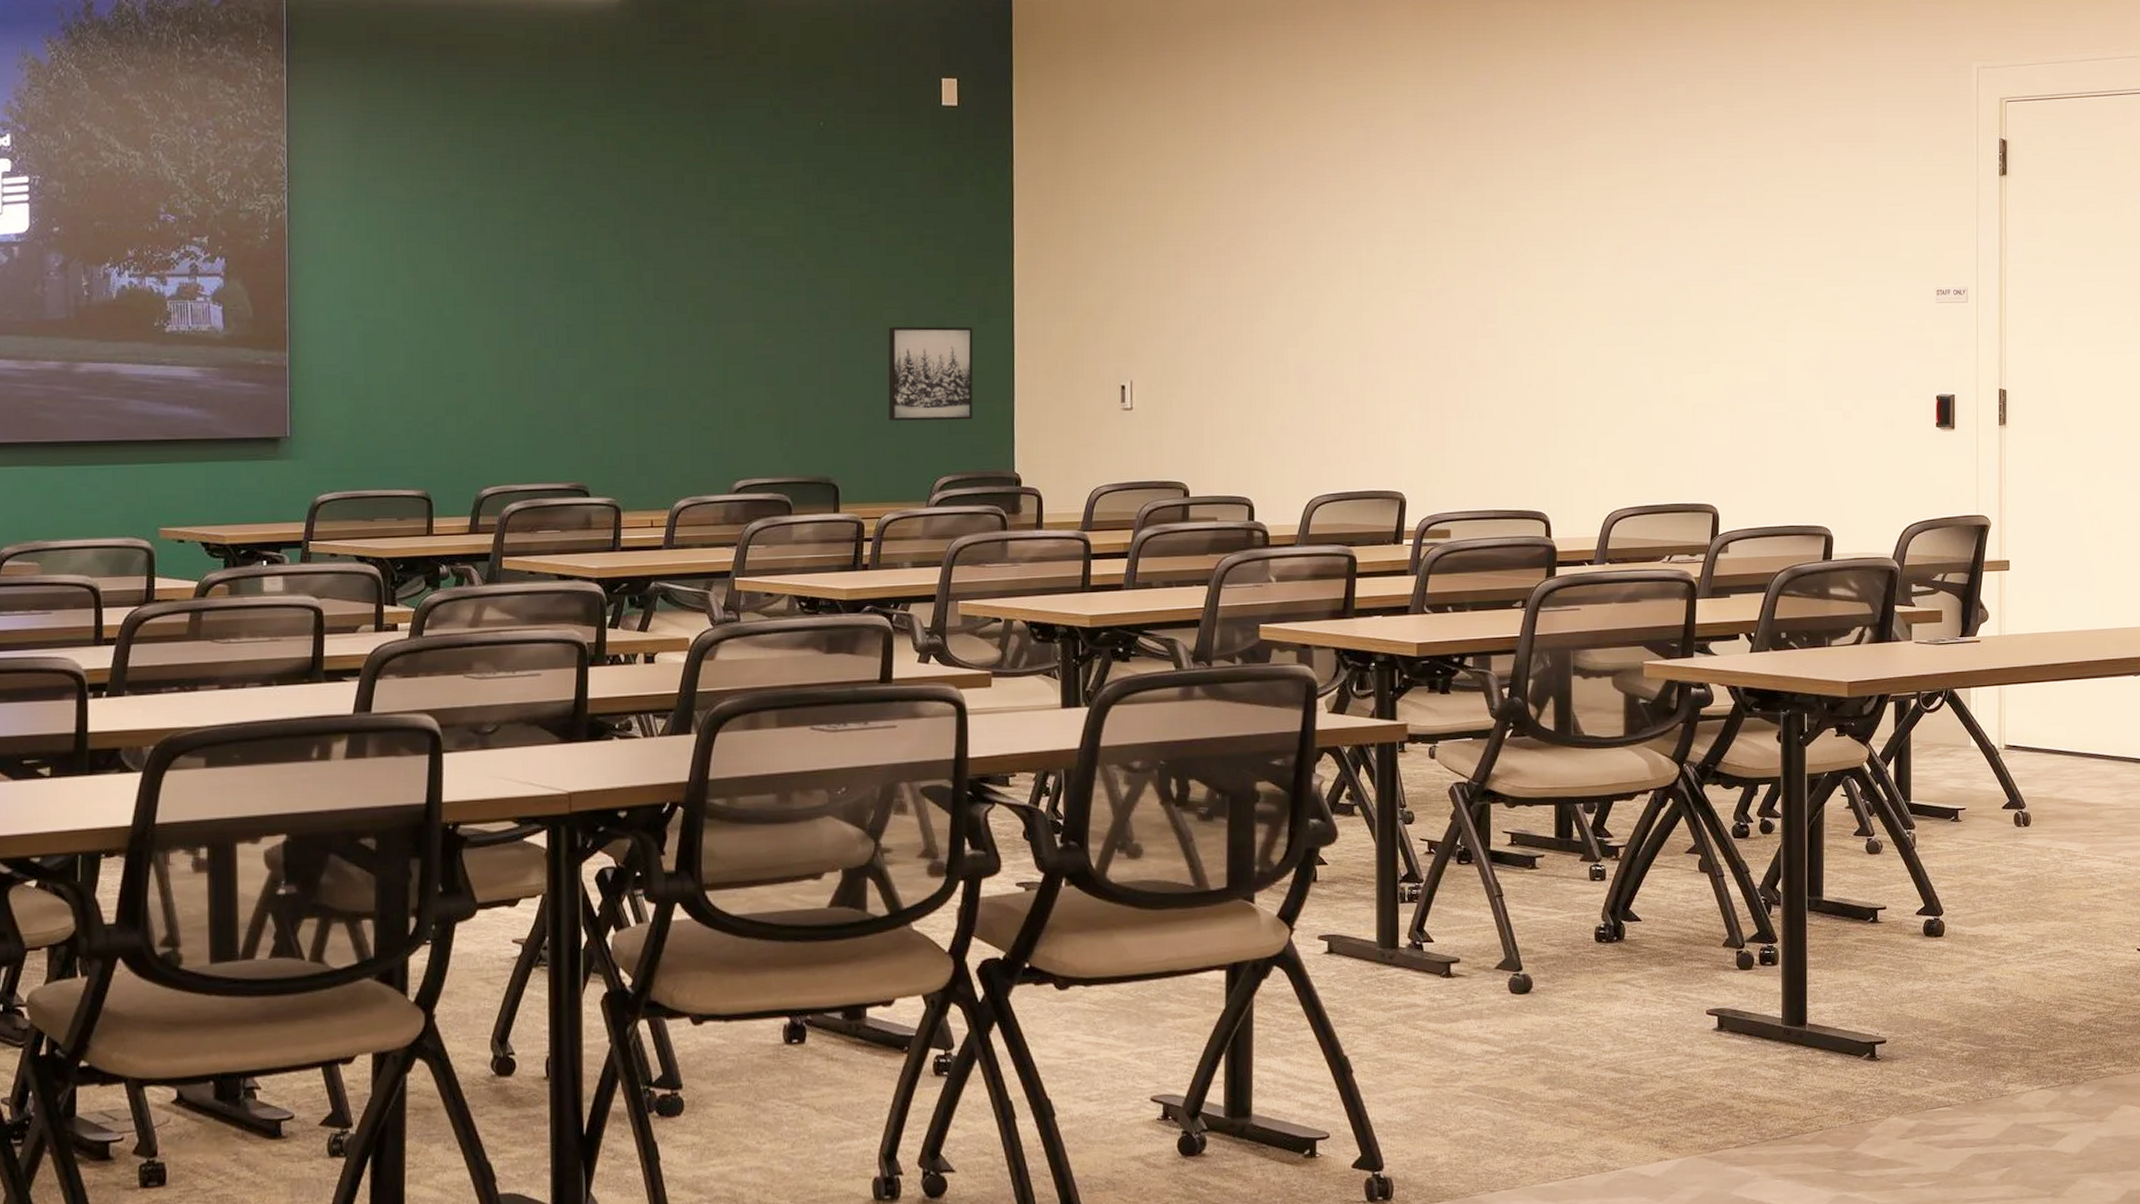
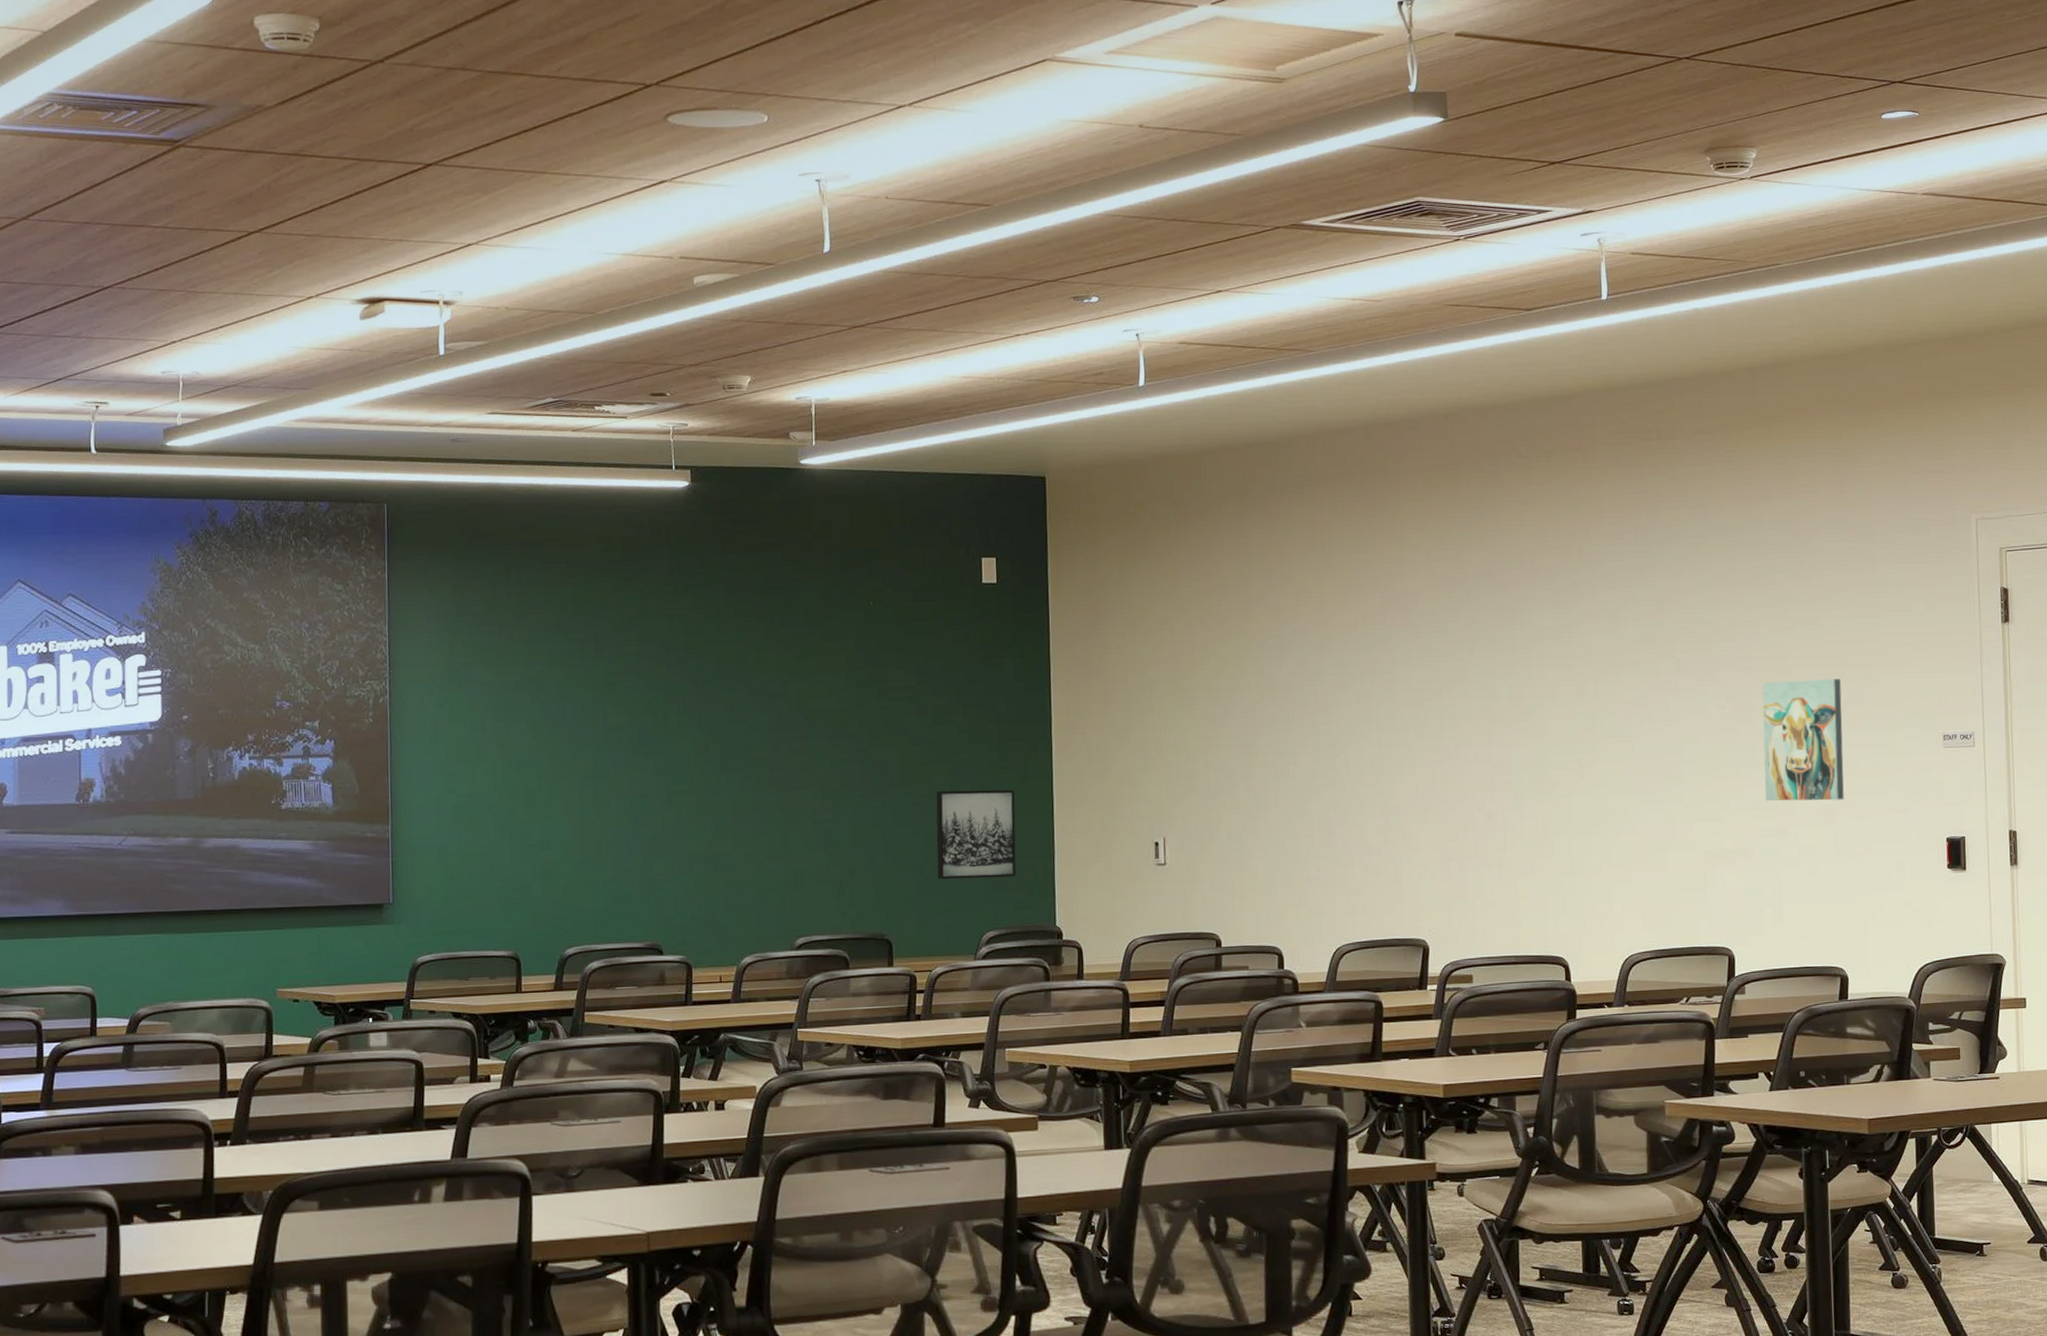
wall art: none [1755,229,1836,355] -> present [1762,679,1844,801]

